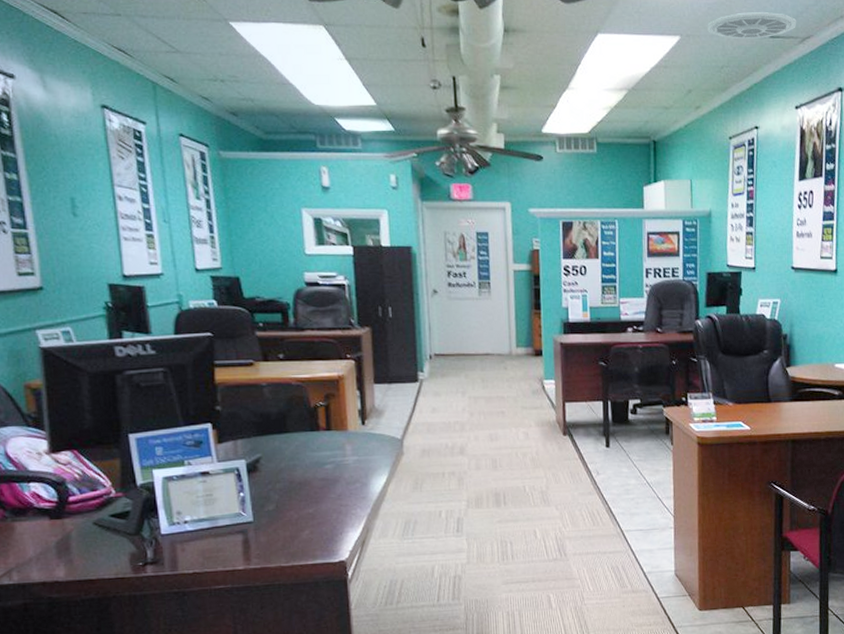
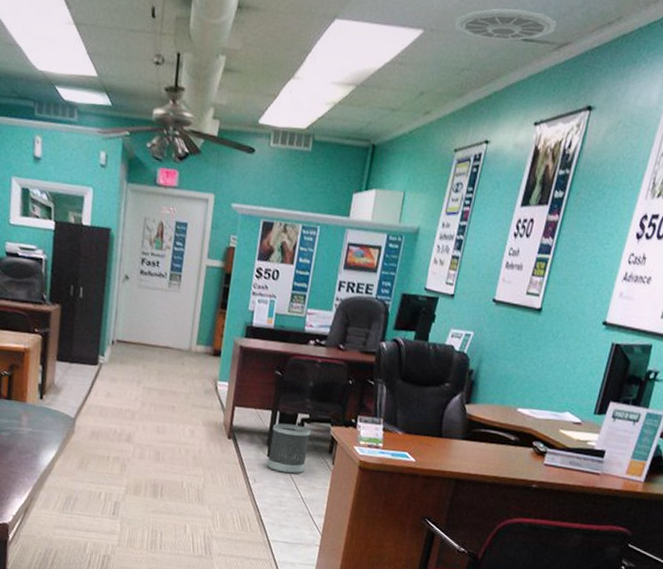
wastebasket: none [606,411,646,461] -> present [267,423,311,474]

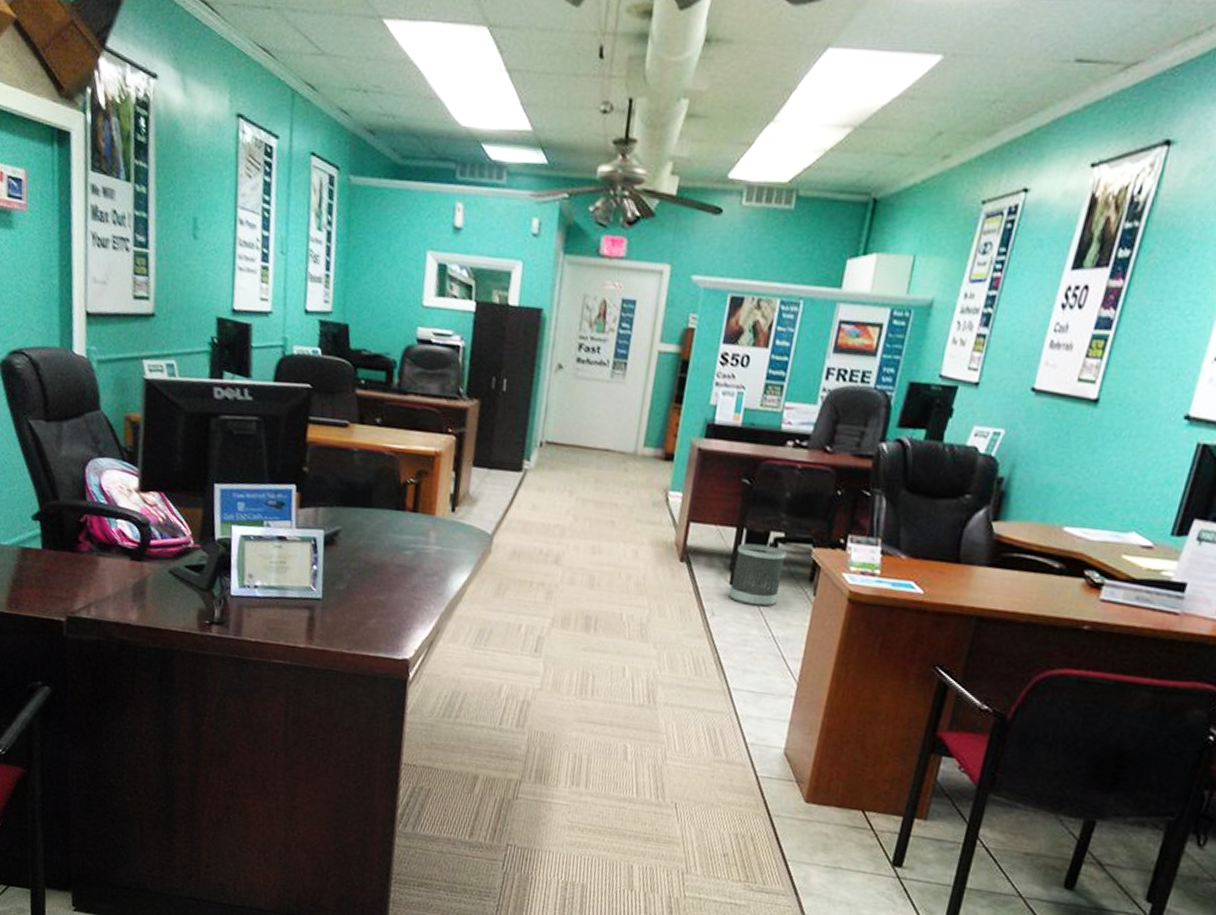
ceiling vent: present [454,8,557,41] -> none [984,22,1124,63]

